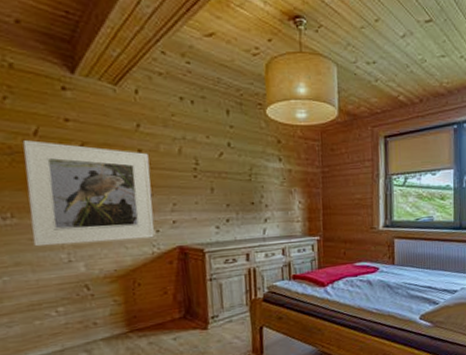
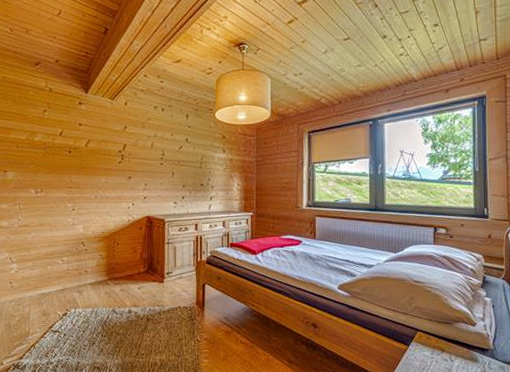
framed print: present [22,140,155,247] -> none [52,139,131,213]

